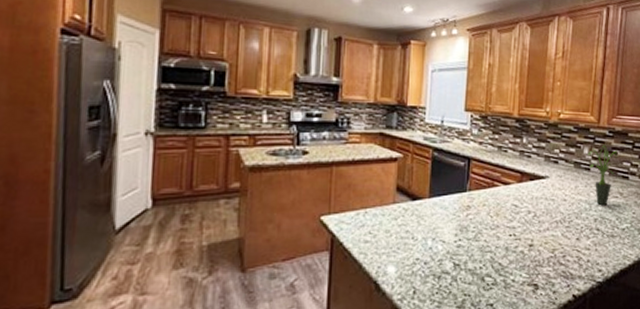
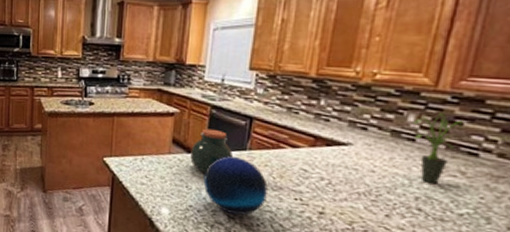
jar: none [415,172,456,221] -> present [190,128,234,174]
decorative orb: none [429,200,487,261] -> present [203,156,268,216]

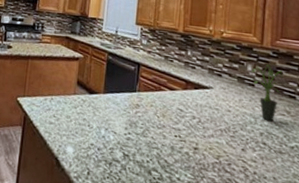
jar: present [190,128,234,174] -> none [92,72,126,113]
decorative orb: present [203,156,268,216] -> none [102,97,154,153]

